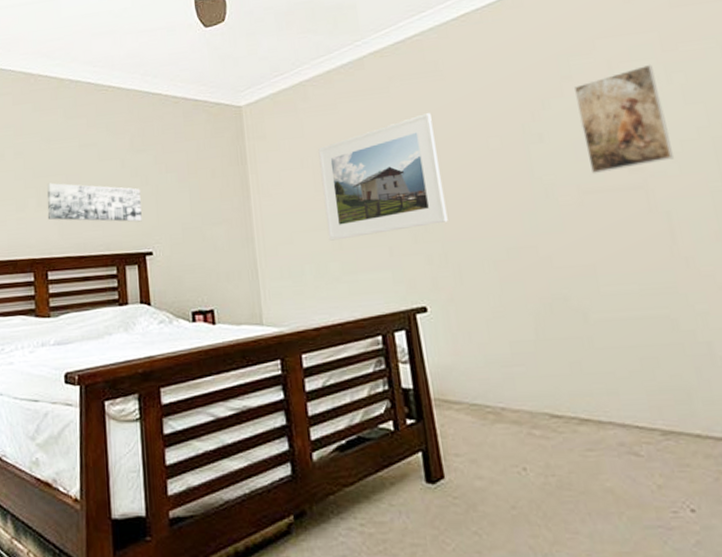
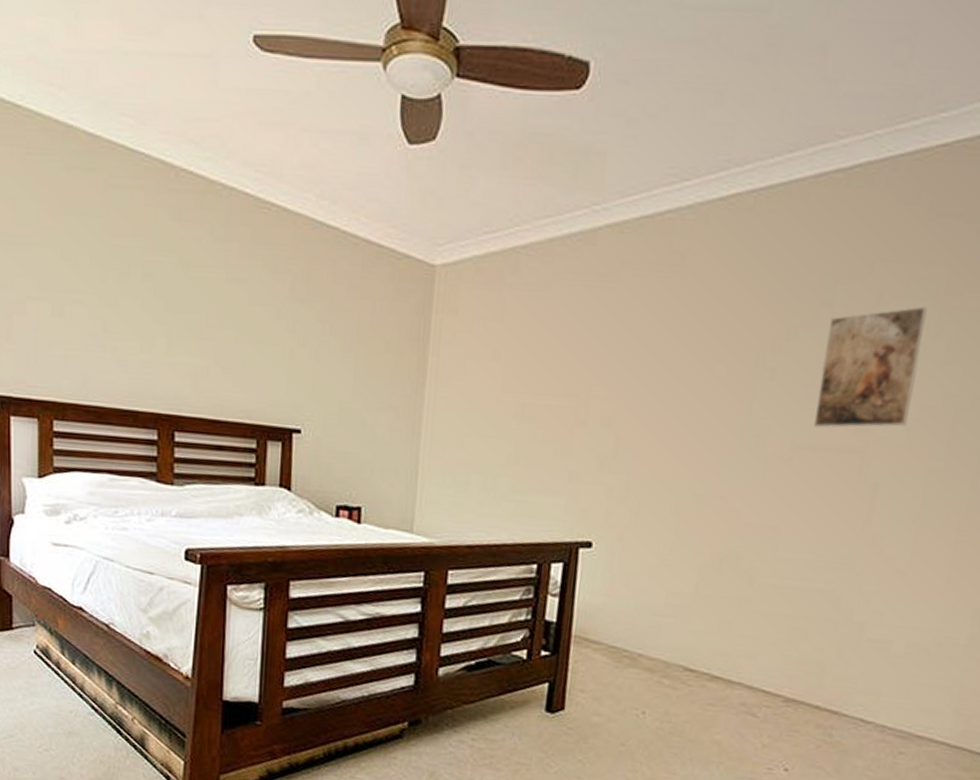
wall art: present [47,183,142,222] -> none [179,321,296,391]
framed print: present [318,113,448,241] -> none [504,318,659,454]

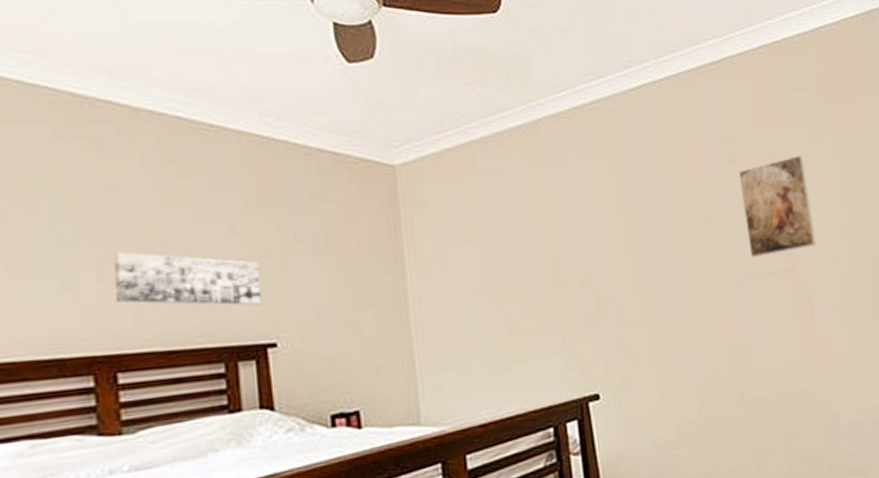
wall art: none [179,321,296,391] -> present [114,251,262,306]

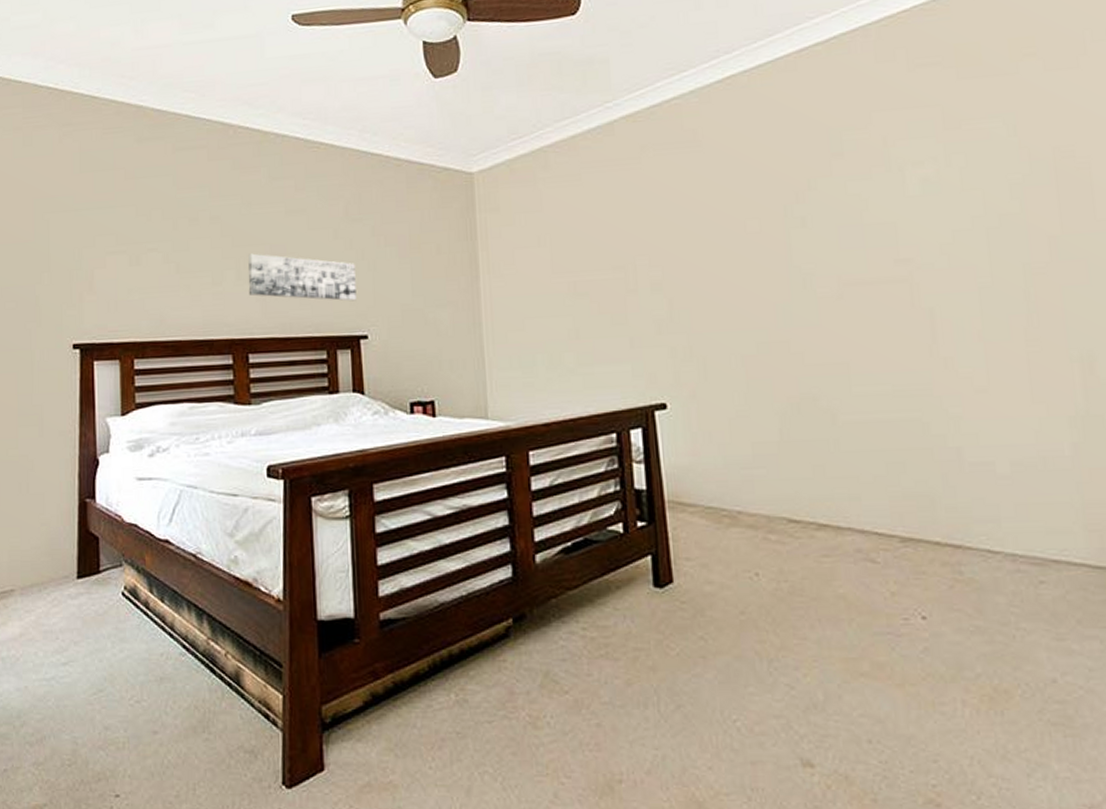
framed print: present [738,155,816,258] -> none [843,143,943,264]

